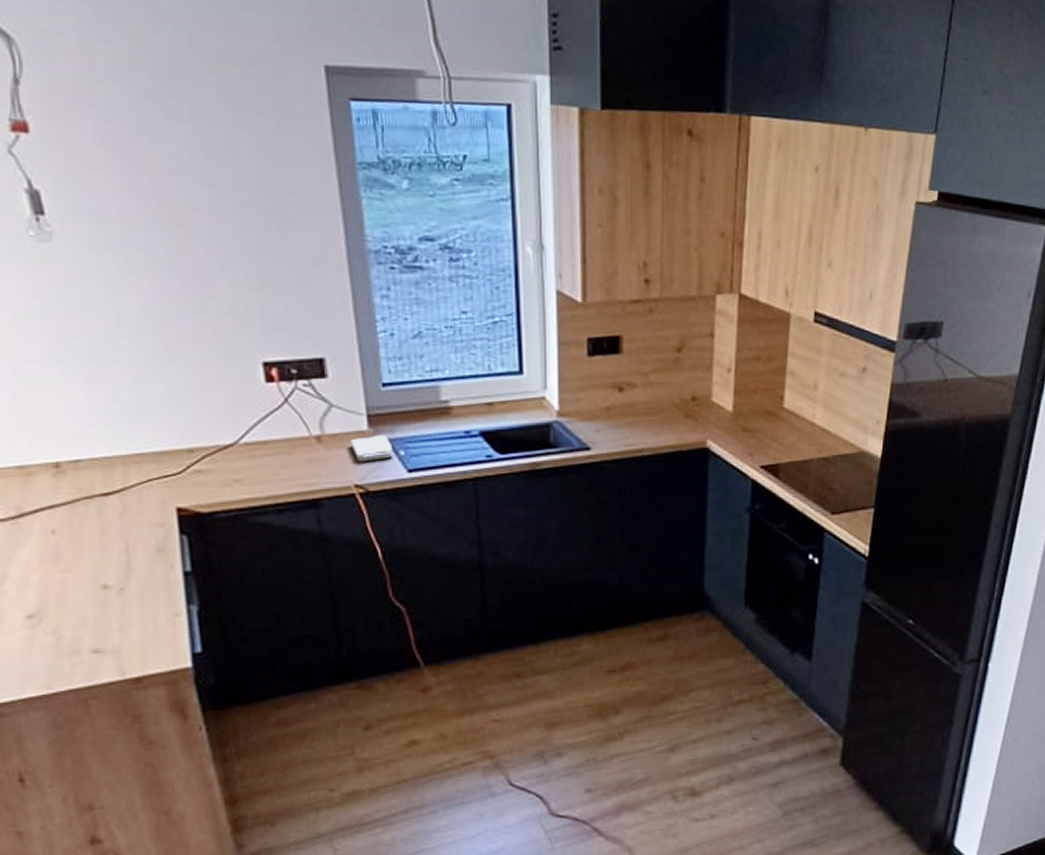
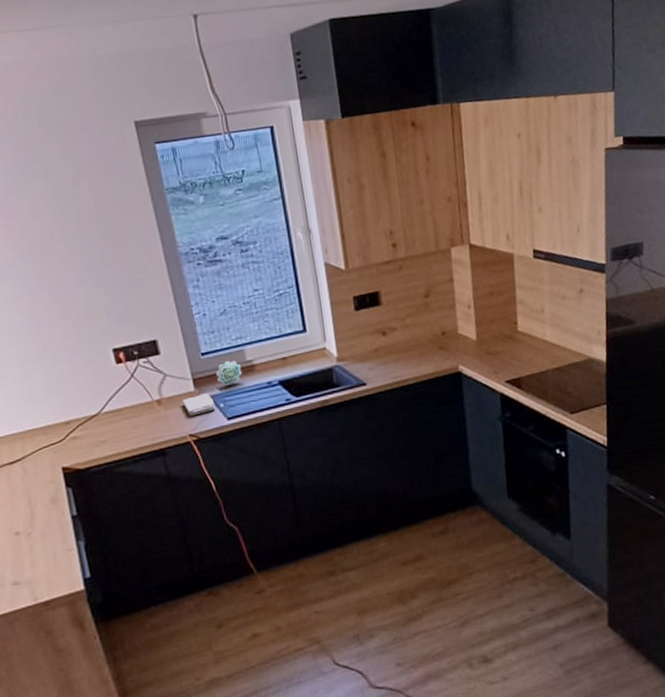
succulent plant: none [398,398,434,428] -> present [215,360,242,385]

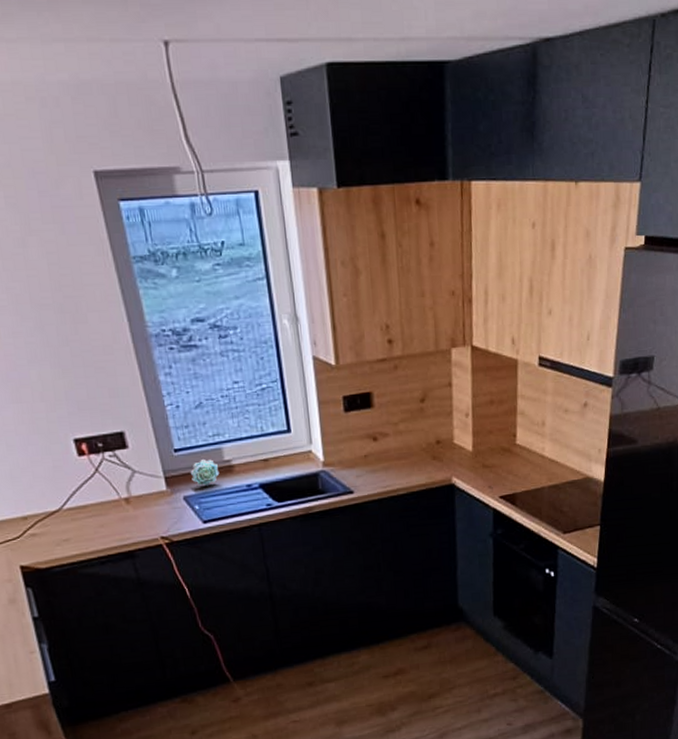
washcloth: present [183,393,216,416] -> none [153,493,190,518]

